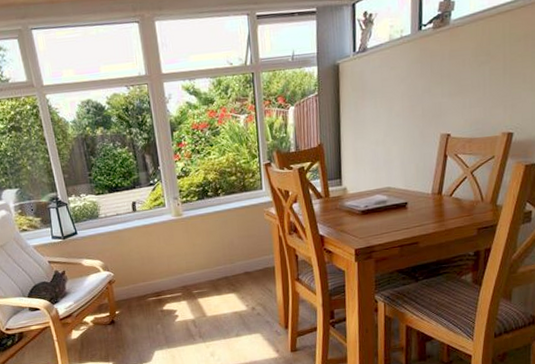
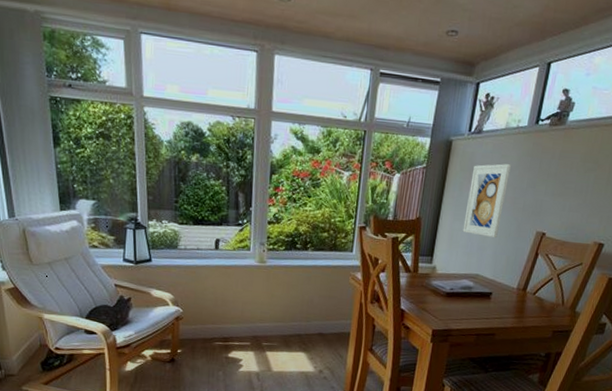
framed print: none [364,75,403,150] -> present [462,163,511,238]

